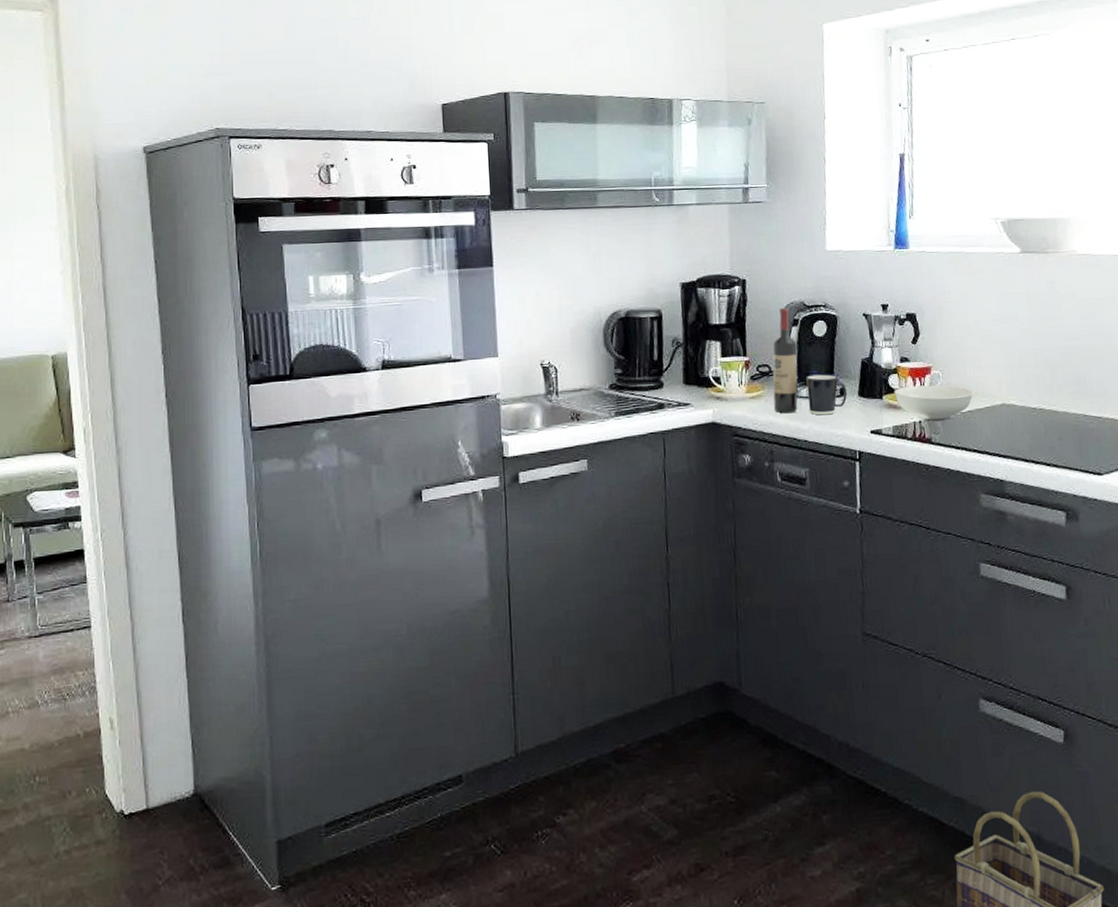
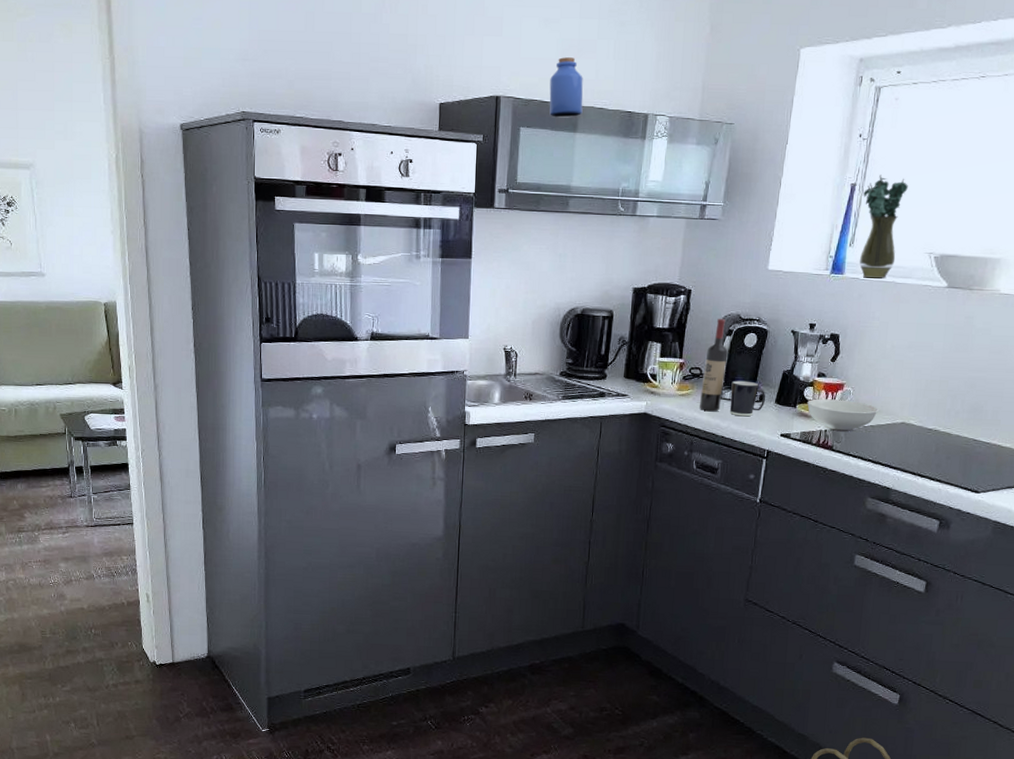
jar: none [561,48,601,110] -> present [549,57,583,118]
vase: none [914,142,961,250] -> present [859,175,908,279]

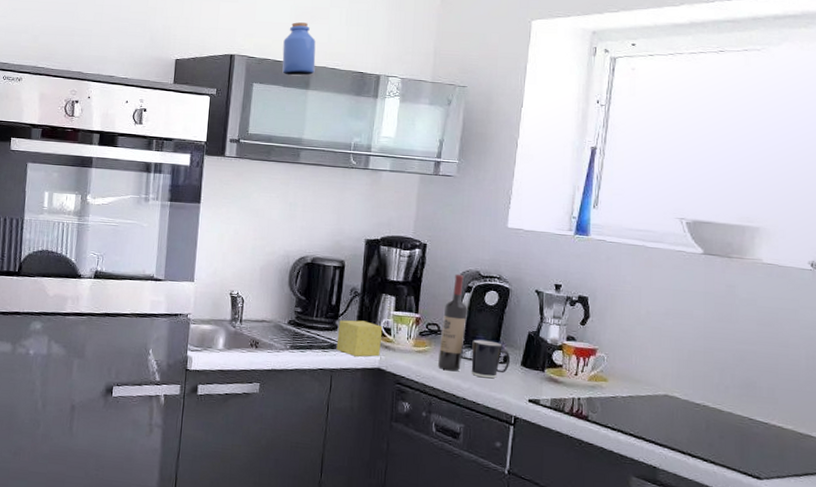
sponge: none [605,368,649,403] -> present [336,320,383,357]
bowl: present [807,399,879,431] -> none [557,363,637,401]
vase: present [859,175,908,279] -> none [605,139,652,242]

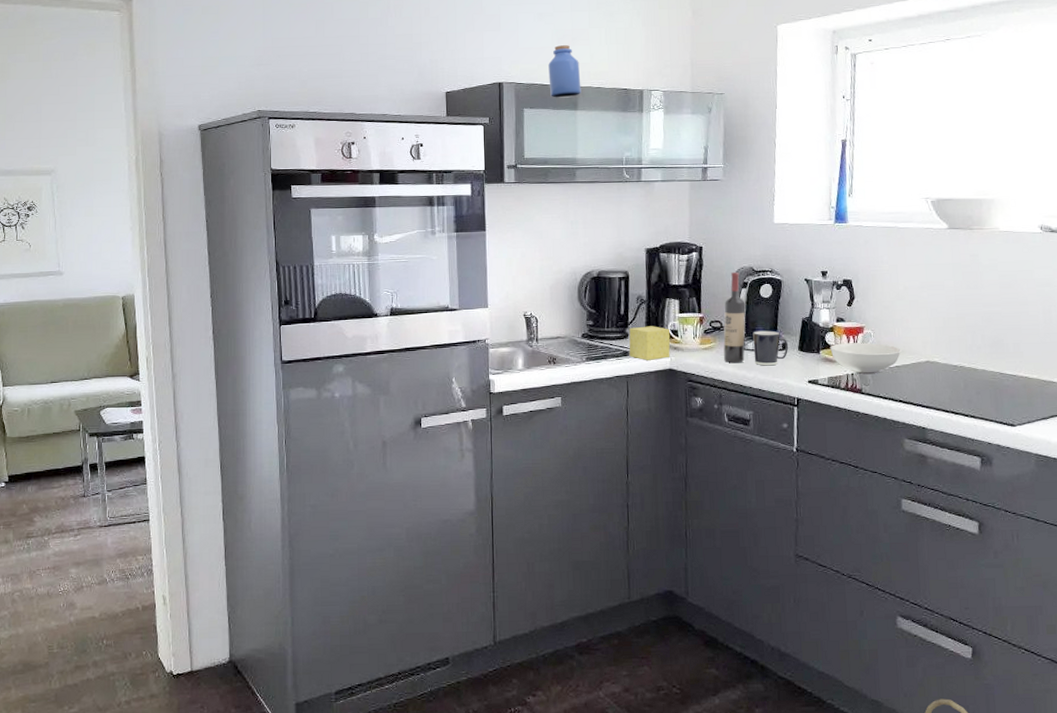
bowl: none [557,363,637,401] -> present [830,342,901,374]

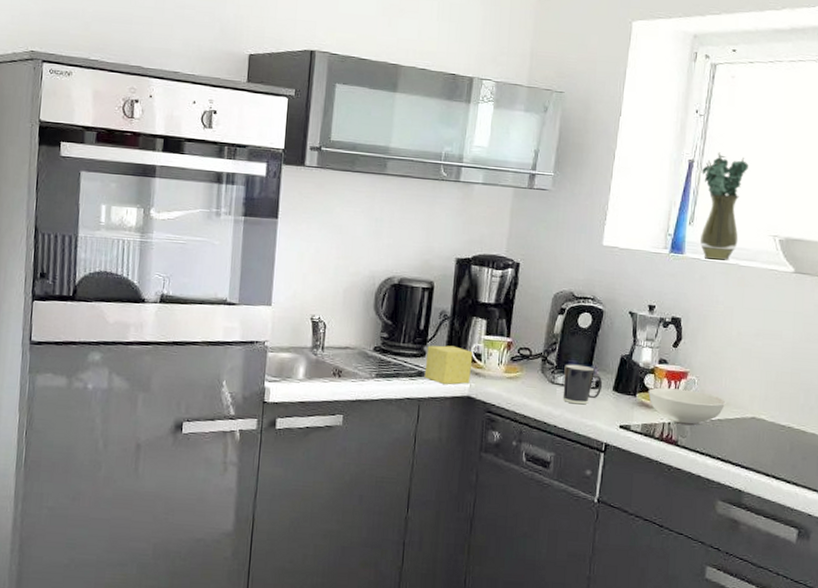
jar: present [548,45,581,98] -> none [367,15,405,77]
wine bottle: present [723,271,746,363] -> none [528,295,560,398]
vase: none [854,130,896,225] -> present [700,152,749,261]

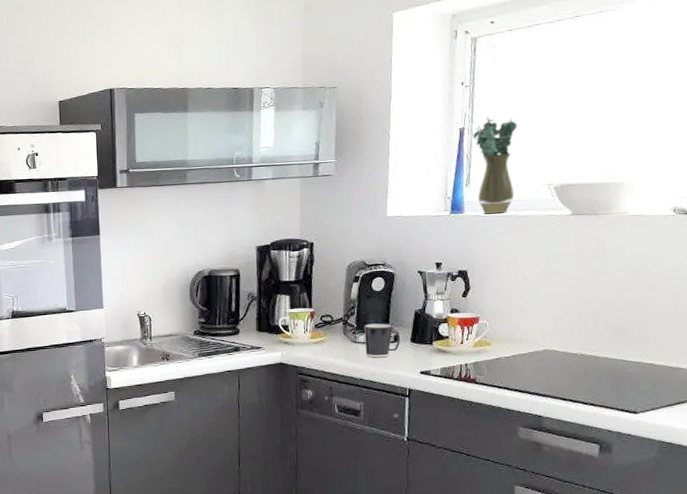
sponge: present [424,345,473,385] -> none [240,321,281,355]
bowl: present [648,387,726,425] -> none [443,332,518,364]

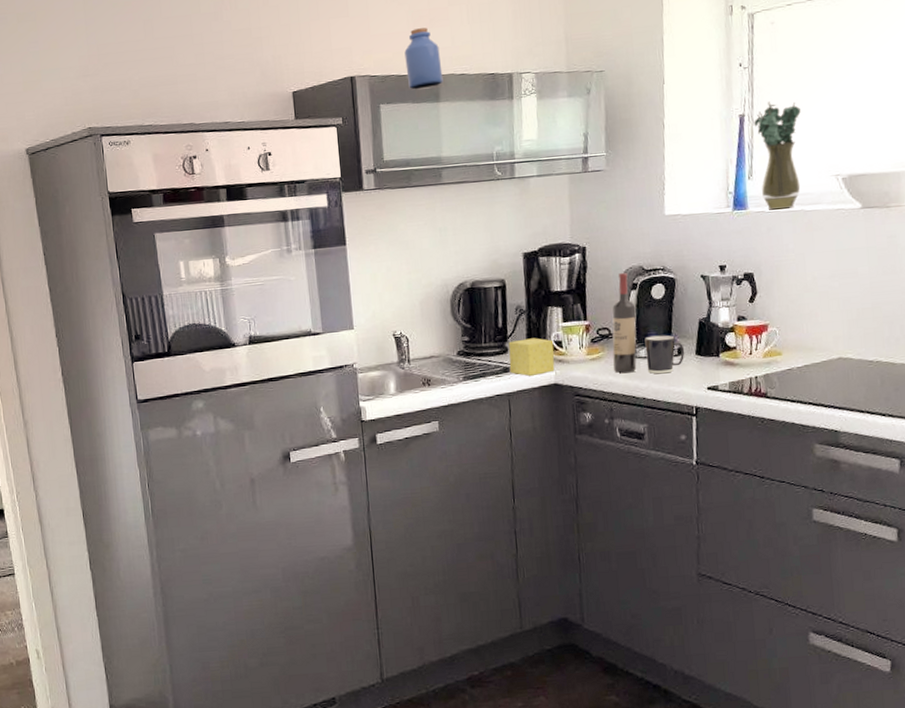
jar: none [158,47,192,102] -> present [404,27,443,90]
sponge: none [240,321,281,355] -> present [508,338,555,376]
wine bottle: none [334,266,357,356] -> present [611,272,637,373]

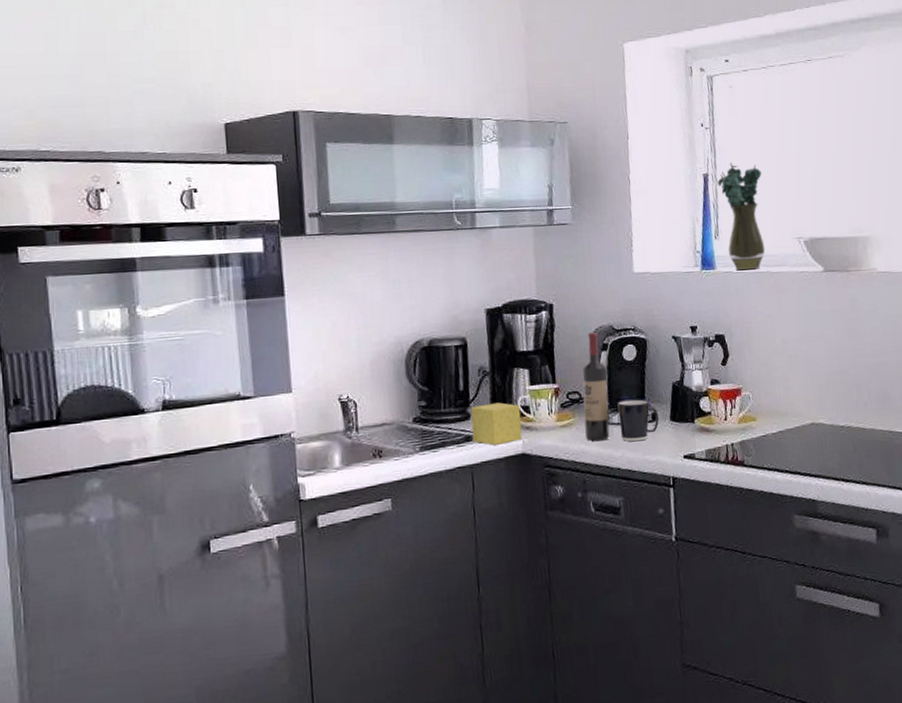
jar: present [404,27,443,90] -> none [354,65,397,130]

